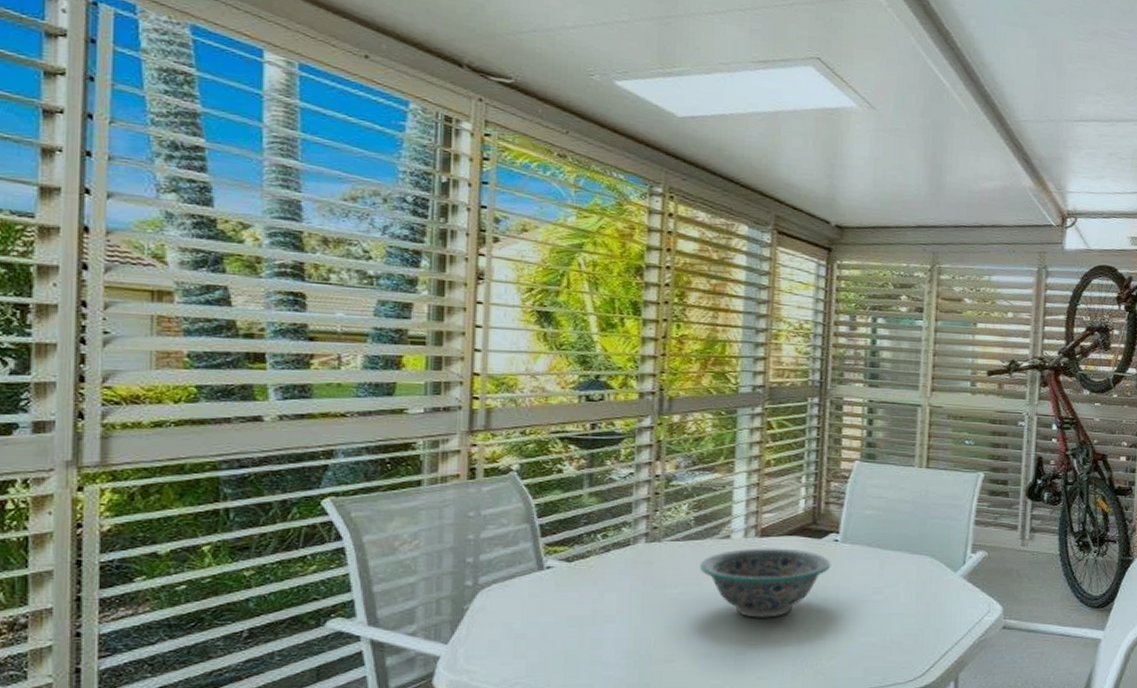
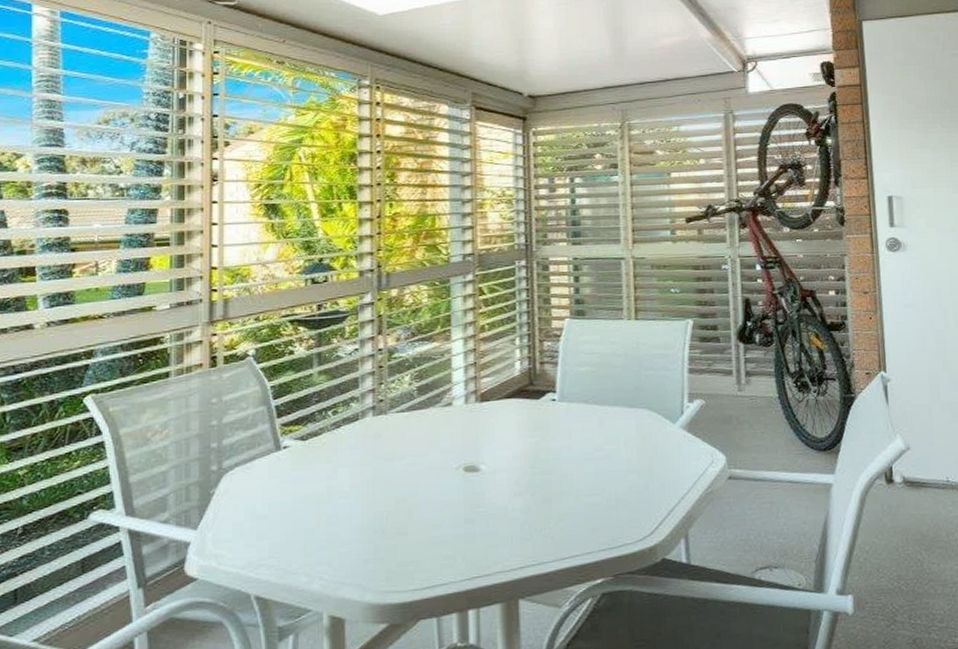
decorative bowl: present [700,548,831,618] -> none [425,411,551,485]

